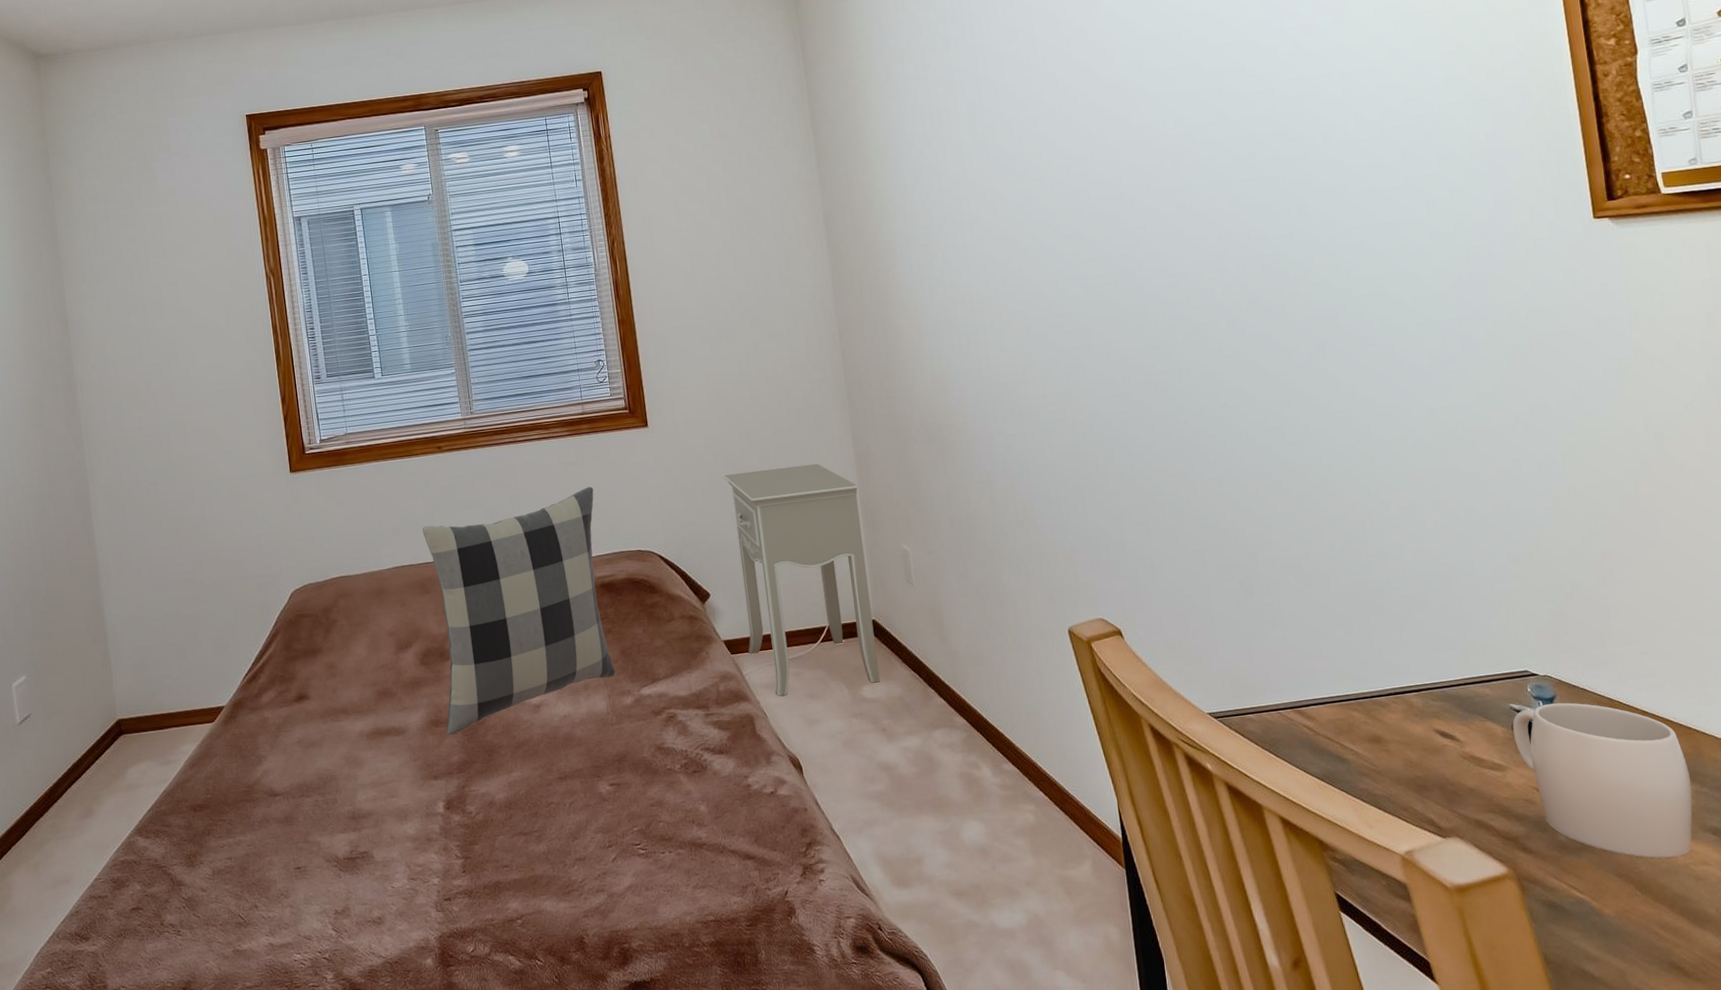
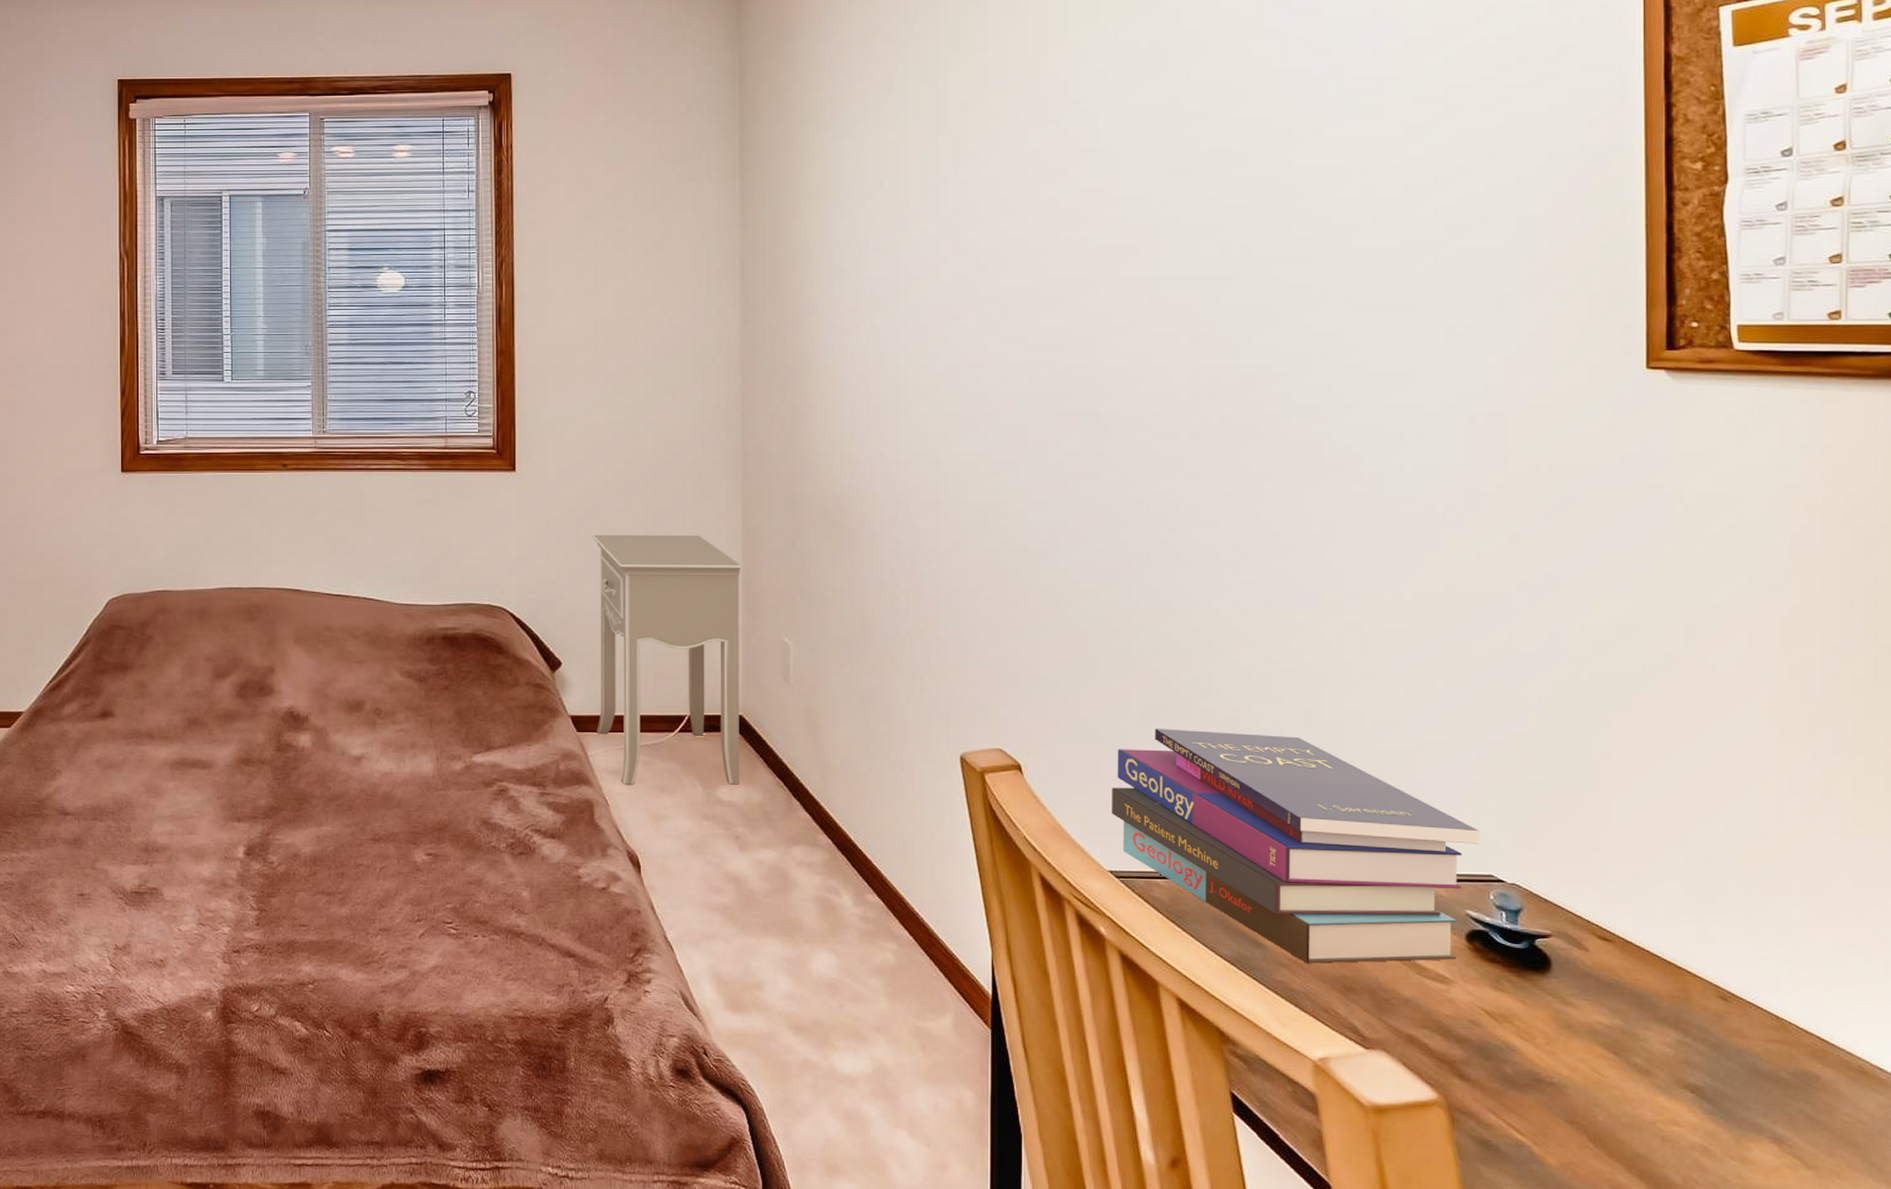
pillow: present [422,486,616,735] -> none [255,528,447,777]
books: none [1201,573,1513,770] -> present [1111,728,1479,964]
mug: present [1512,702,1693,859] -> none [1466,917,1672,1111]

